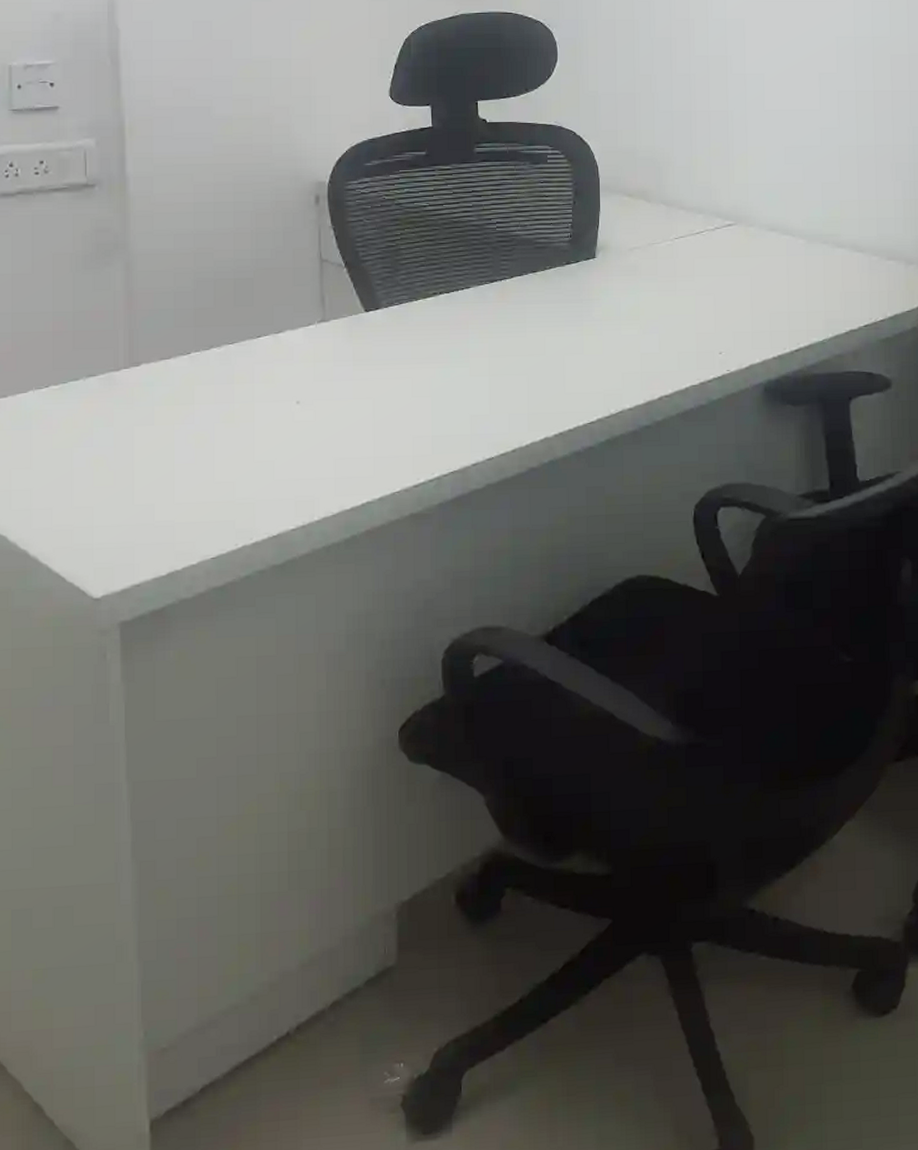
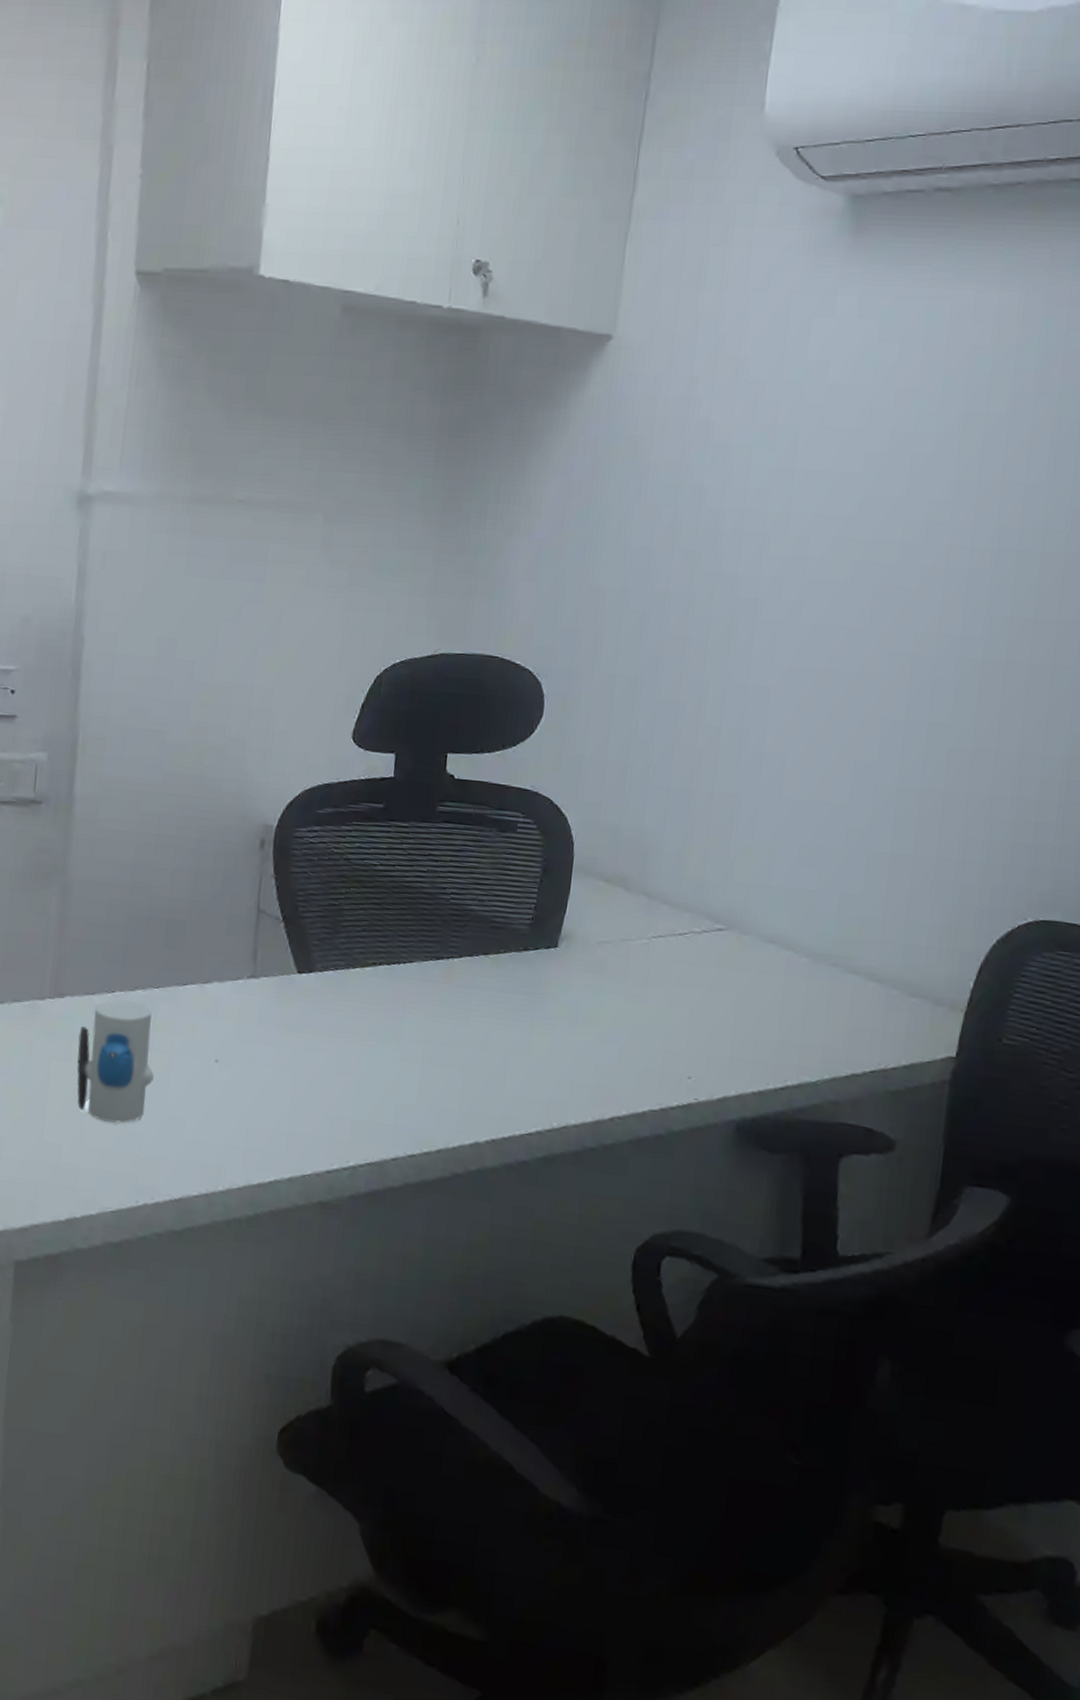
toy: none [159,359,238,477] -> present [76,1000,154,1124]

